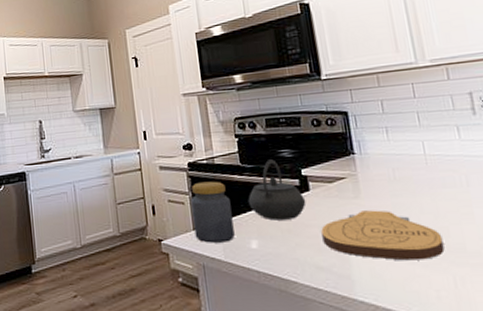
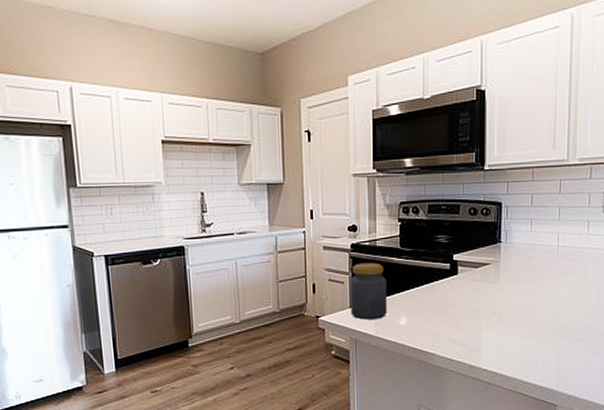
kettle: present [248,159,306,221] -> none [403,244,453,300]
cutting board: present [321,210,445,261] -> none [462,293,557,336]

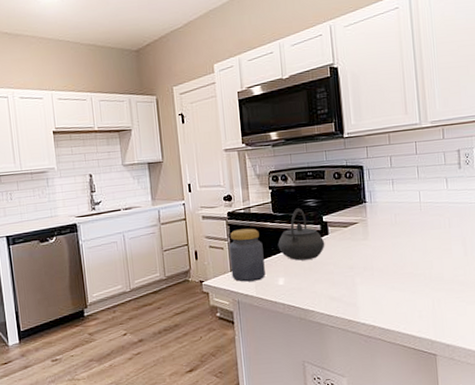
kettle: none [403,244,453,300] -> present [277,208,325,261]

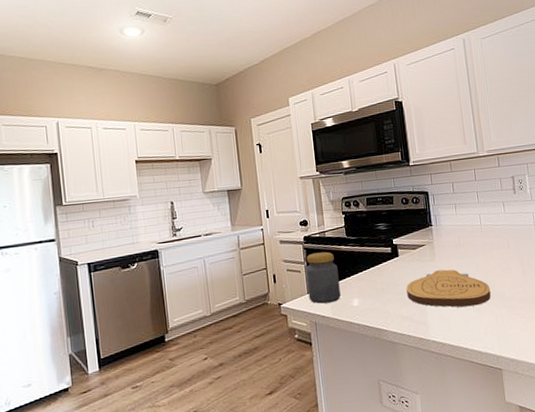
kettle: present [277,208,325,261] -> none [351,232,396,282]
cutting board: none [336,249,428,289] -> present [406,269,491,307]

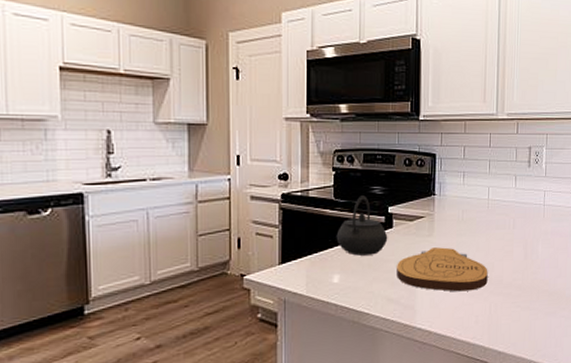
jar: present [306,251,341,304] -> none [280,214,319,278]
kettle: none [351,232,396,282] -> present [336,196,388,256]

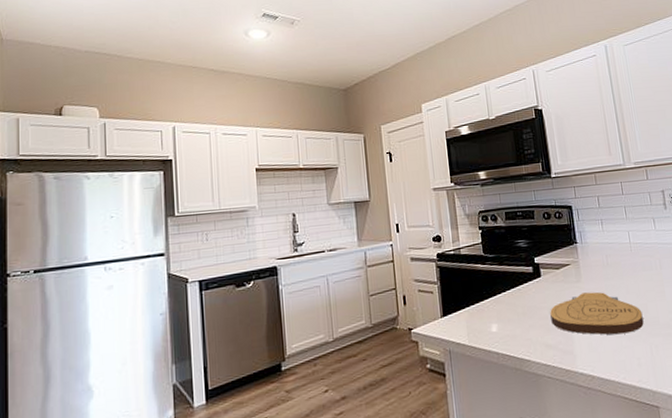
kettle: present [336,196,388,256] -> none [489,249,538,305]

